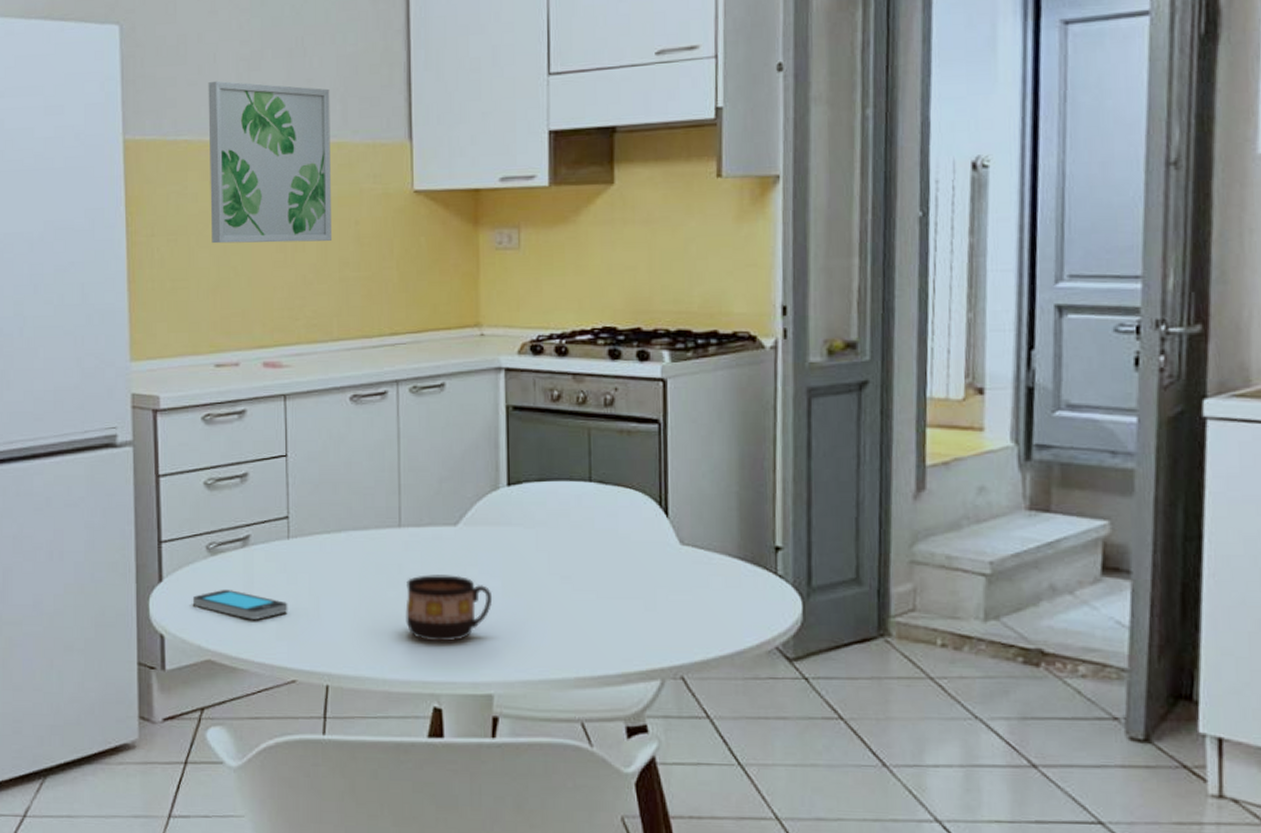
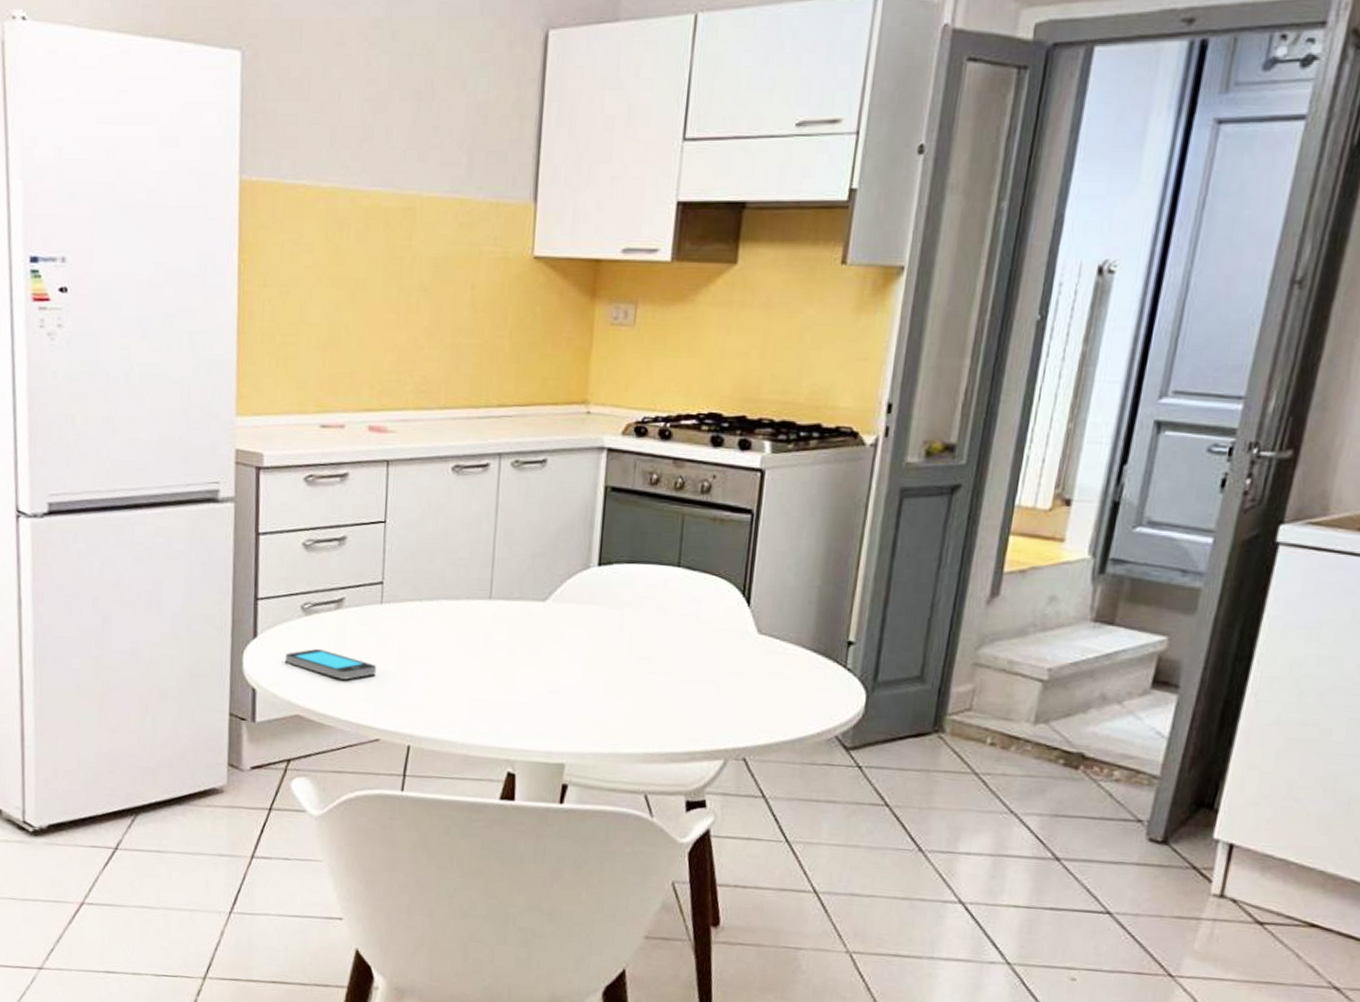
wall art: present [208,80,331,244] -> none [324,121,457,304]
cup: present [405,575,493,642] -> none [488,647,573,713]

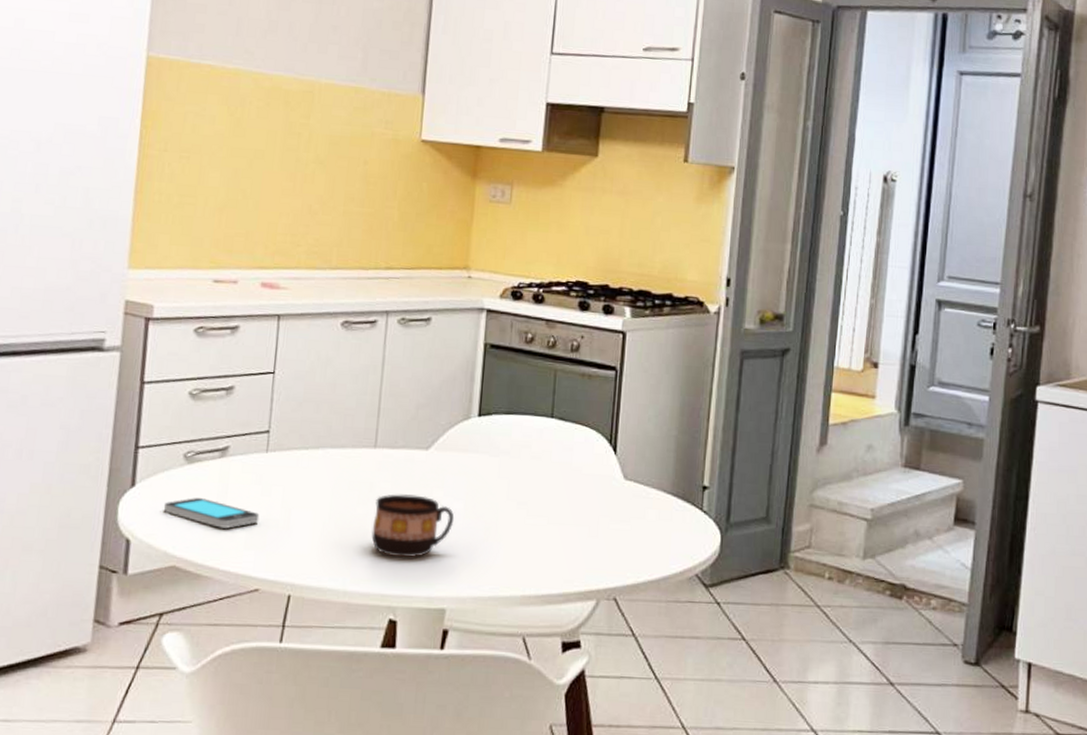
cup: none [488,647,573,713] -> present [371,494,455,558]

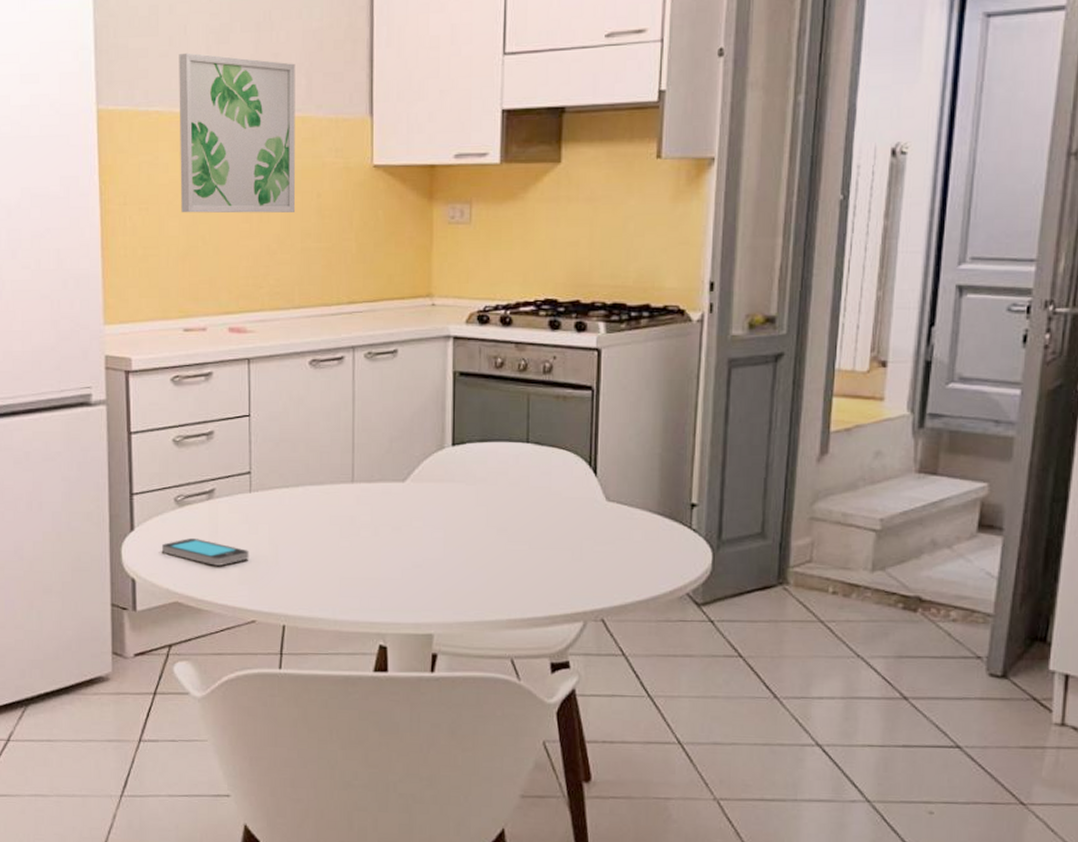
wall art: none [224,14,354,176] -> present [179,52,295,213]
cup: present [371,494,455,558] -> none [356,526,436,587]

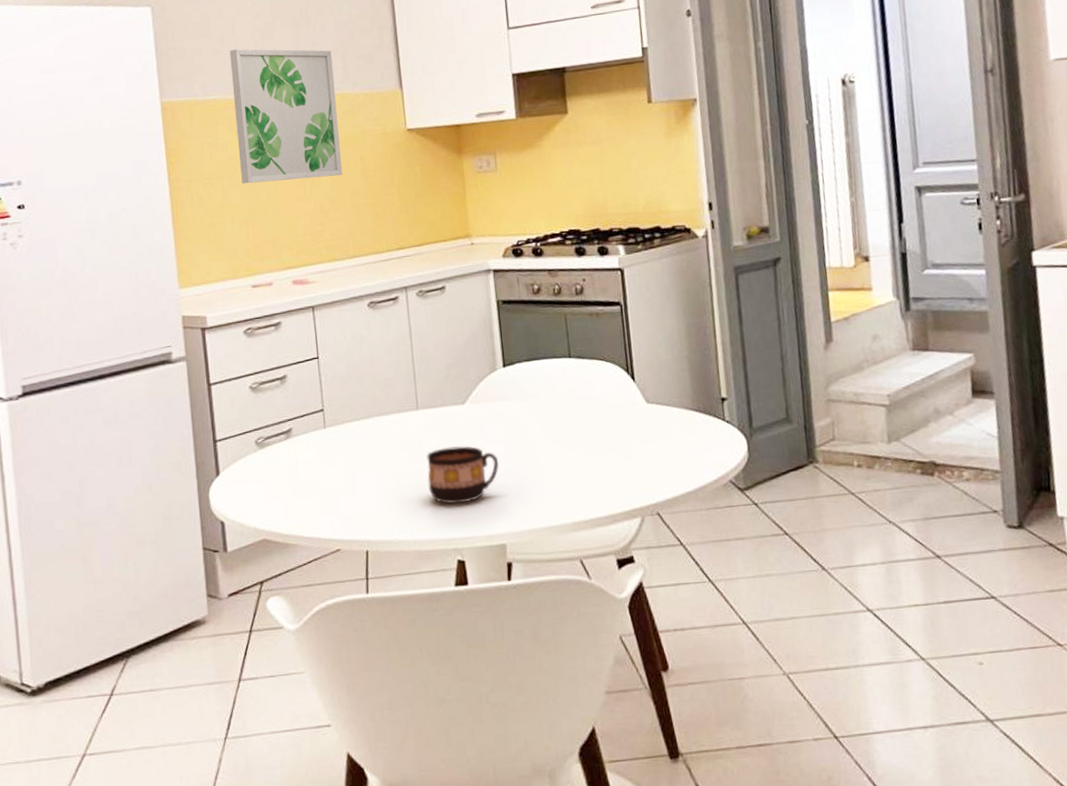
smartphone: present [161,538,249,566] -> none [246,477,329,501]
cup: none [356,526,436,587] -> present [427,445,499,505]

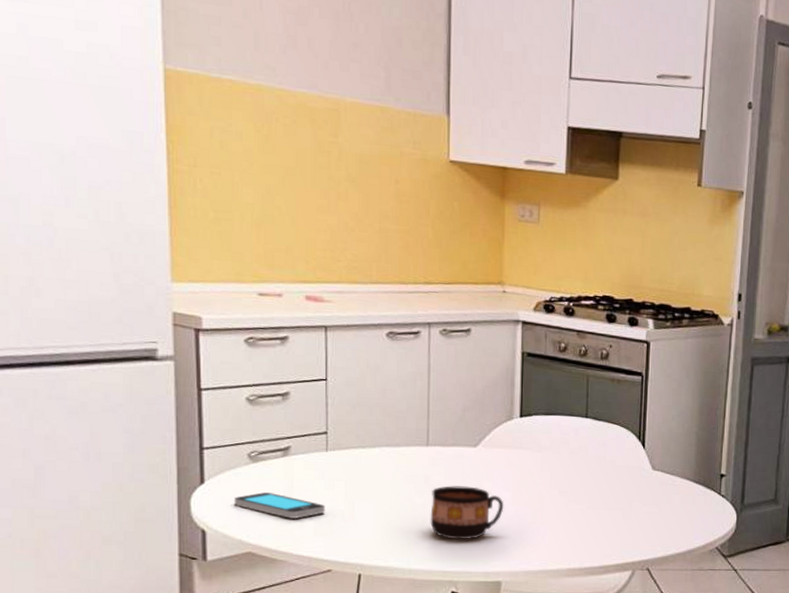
wall art: present [229,48,342,184] -> none [254,27,375,194]
smartphone: none [246,477,329,501] -> present [234,492,326,519]

